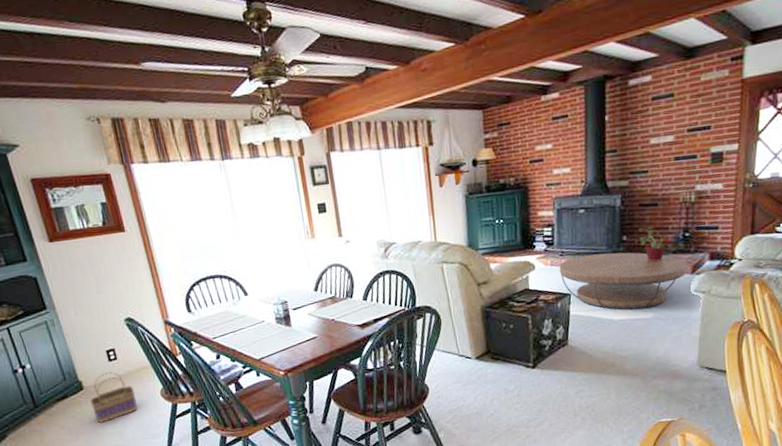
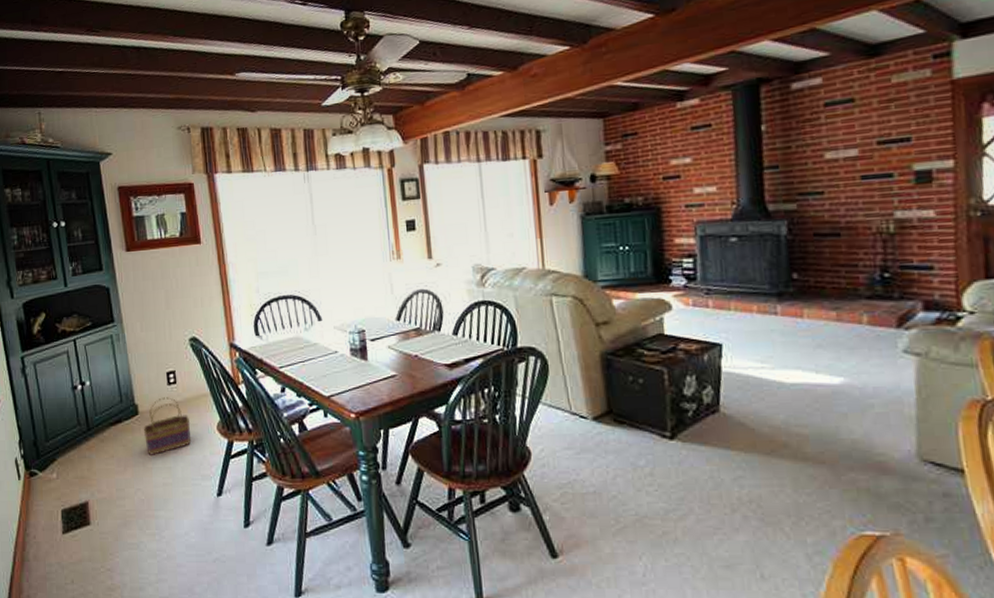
coffee table: present [559,252,688,310] -> none [704,293,891,371]
potted plant: present [639,225,670,262] -> none [815,261,861,309]

